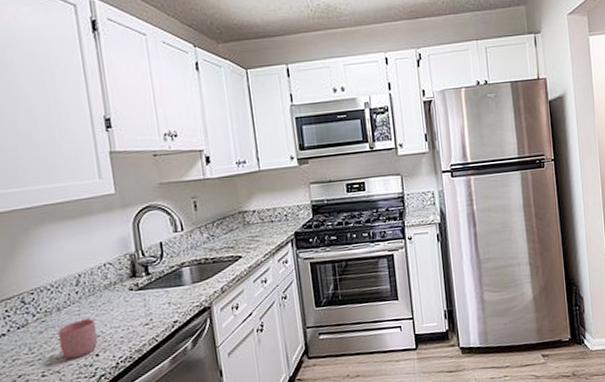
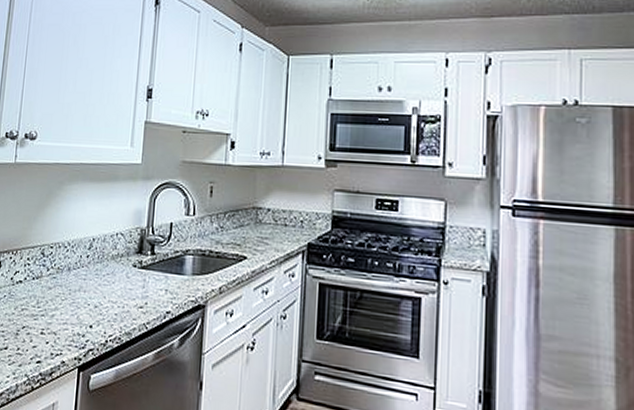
mug: present [58,317,98,359] -> none [62,284,97,324]

